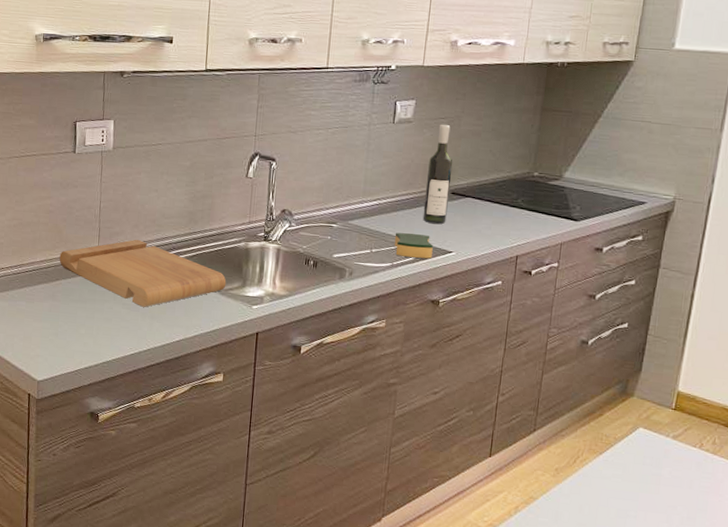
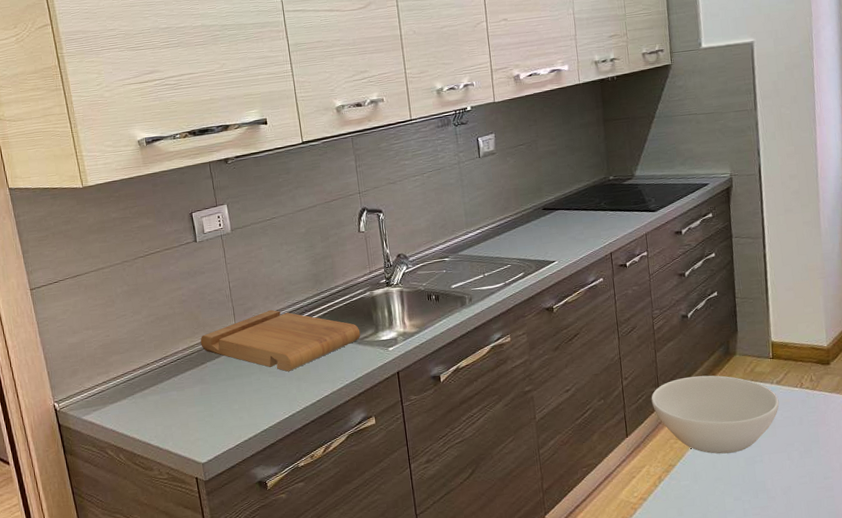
sponge: present [394,232,433,259] -> none [501,251,538,275]
bottle: present [422,124,453,225] -> none [517,149,544,240]
soup bowl: none [525,407,671,501] -> present [651,375,780,454]

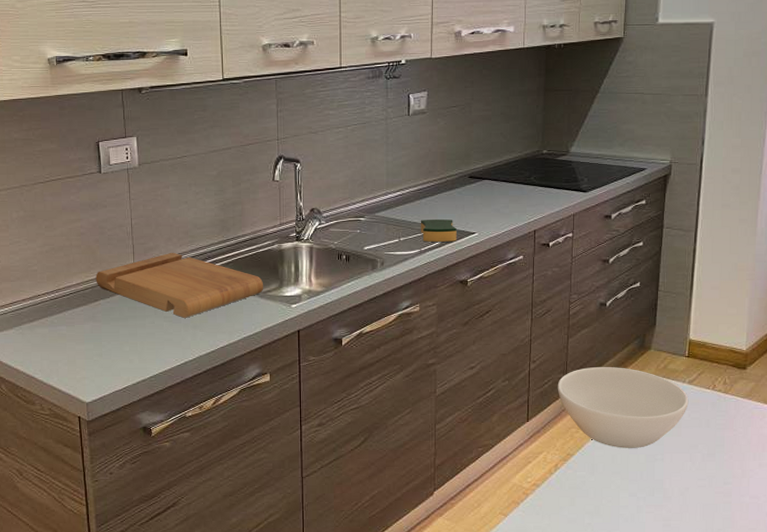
sponge: none [501,251,538,275] -> present [420,218,457,242]

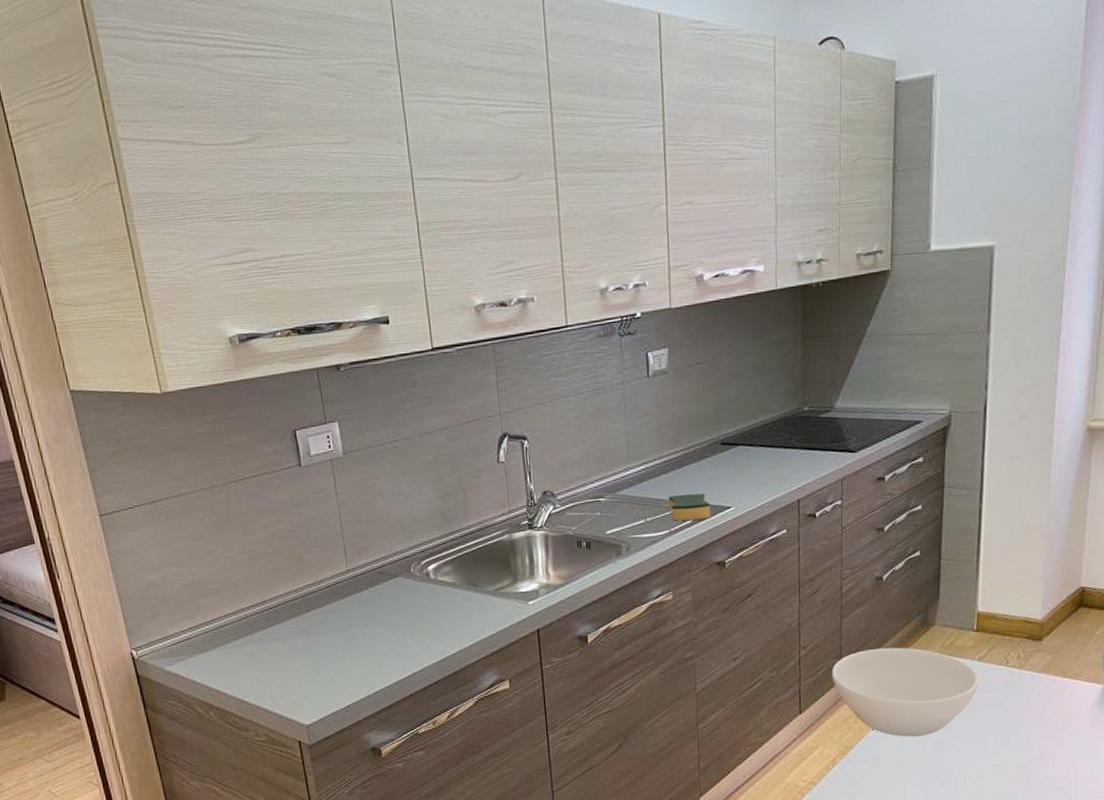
cutting board: present [96,252,264,318] -> none [304,551,496,624]

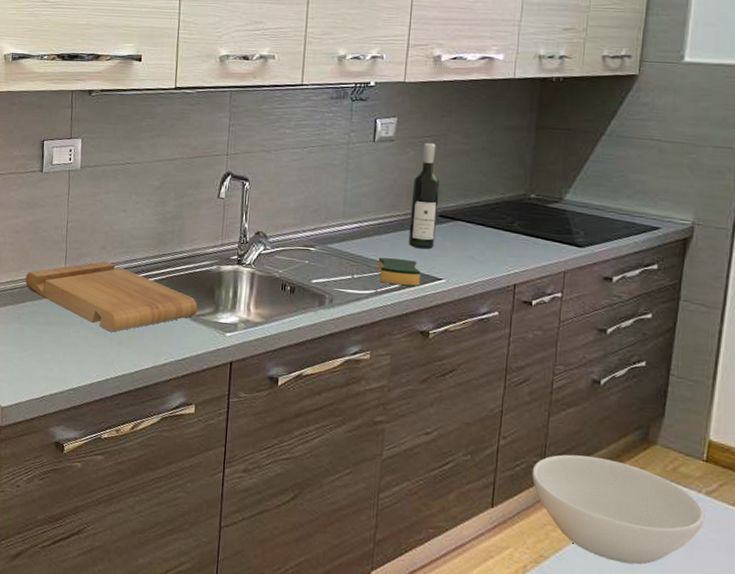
cutting board: none [304,551,496,624] -> present [25,261,198,332]
bottle: none [692,369,720,481] -> present [408,142,440,249]

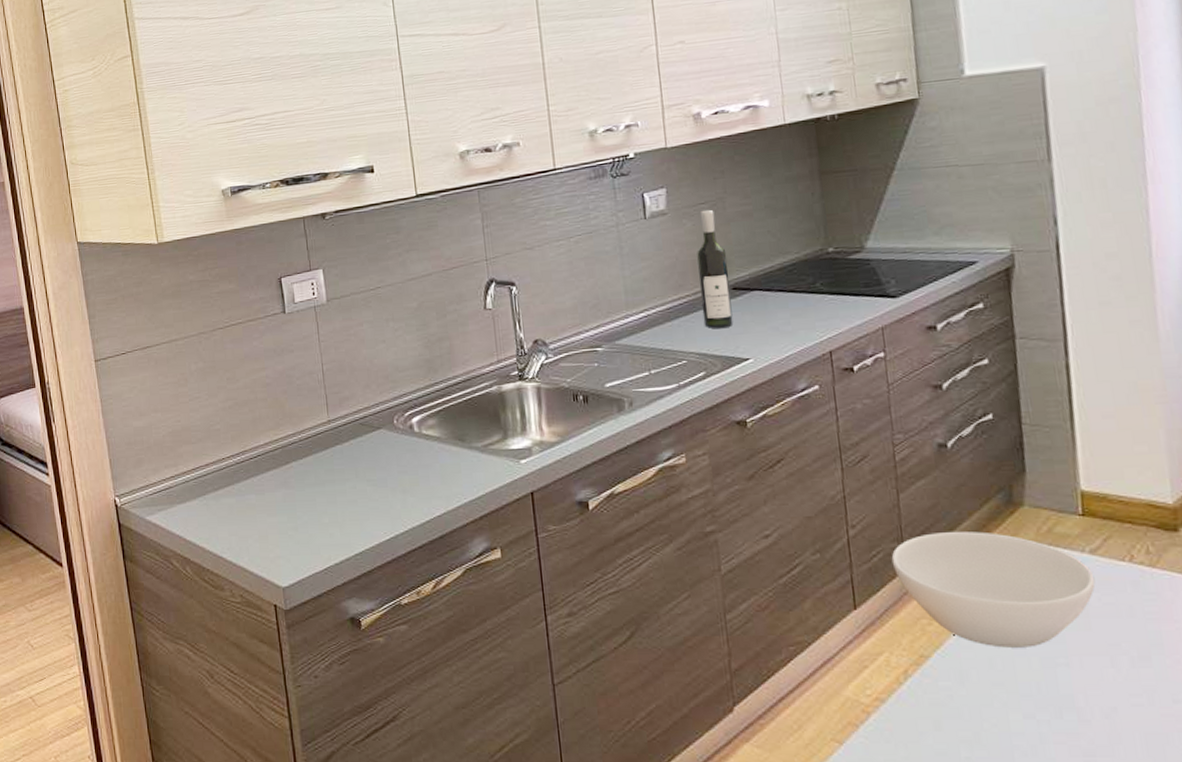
cutting board: present [25,261,198,332] -> none [285,401,485,481]
sponge: present [377,257,420,286] -> none [674,343,726,374]

